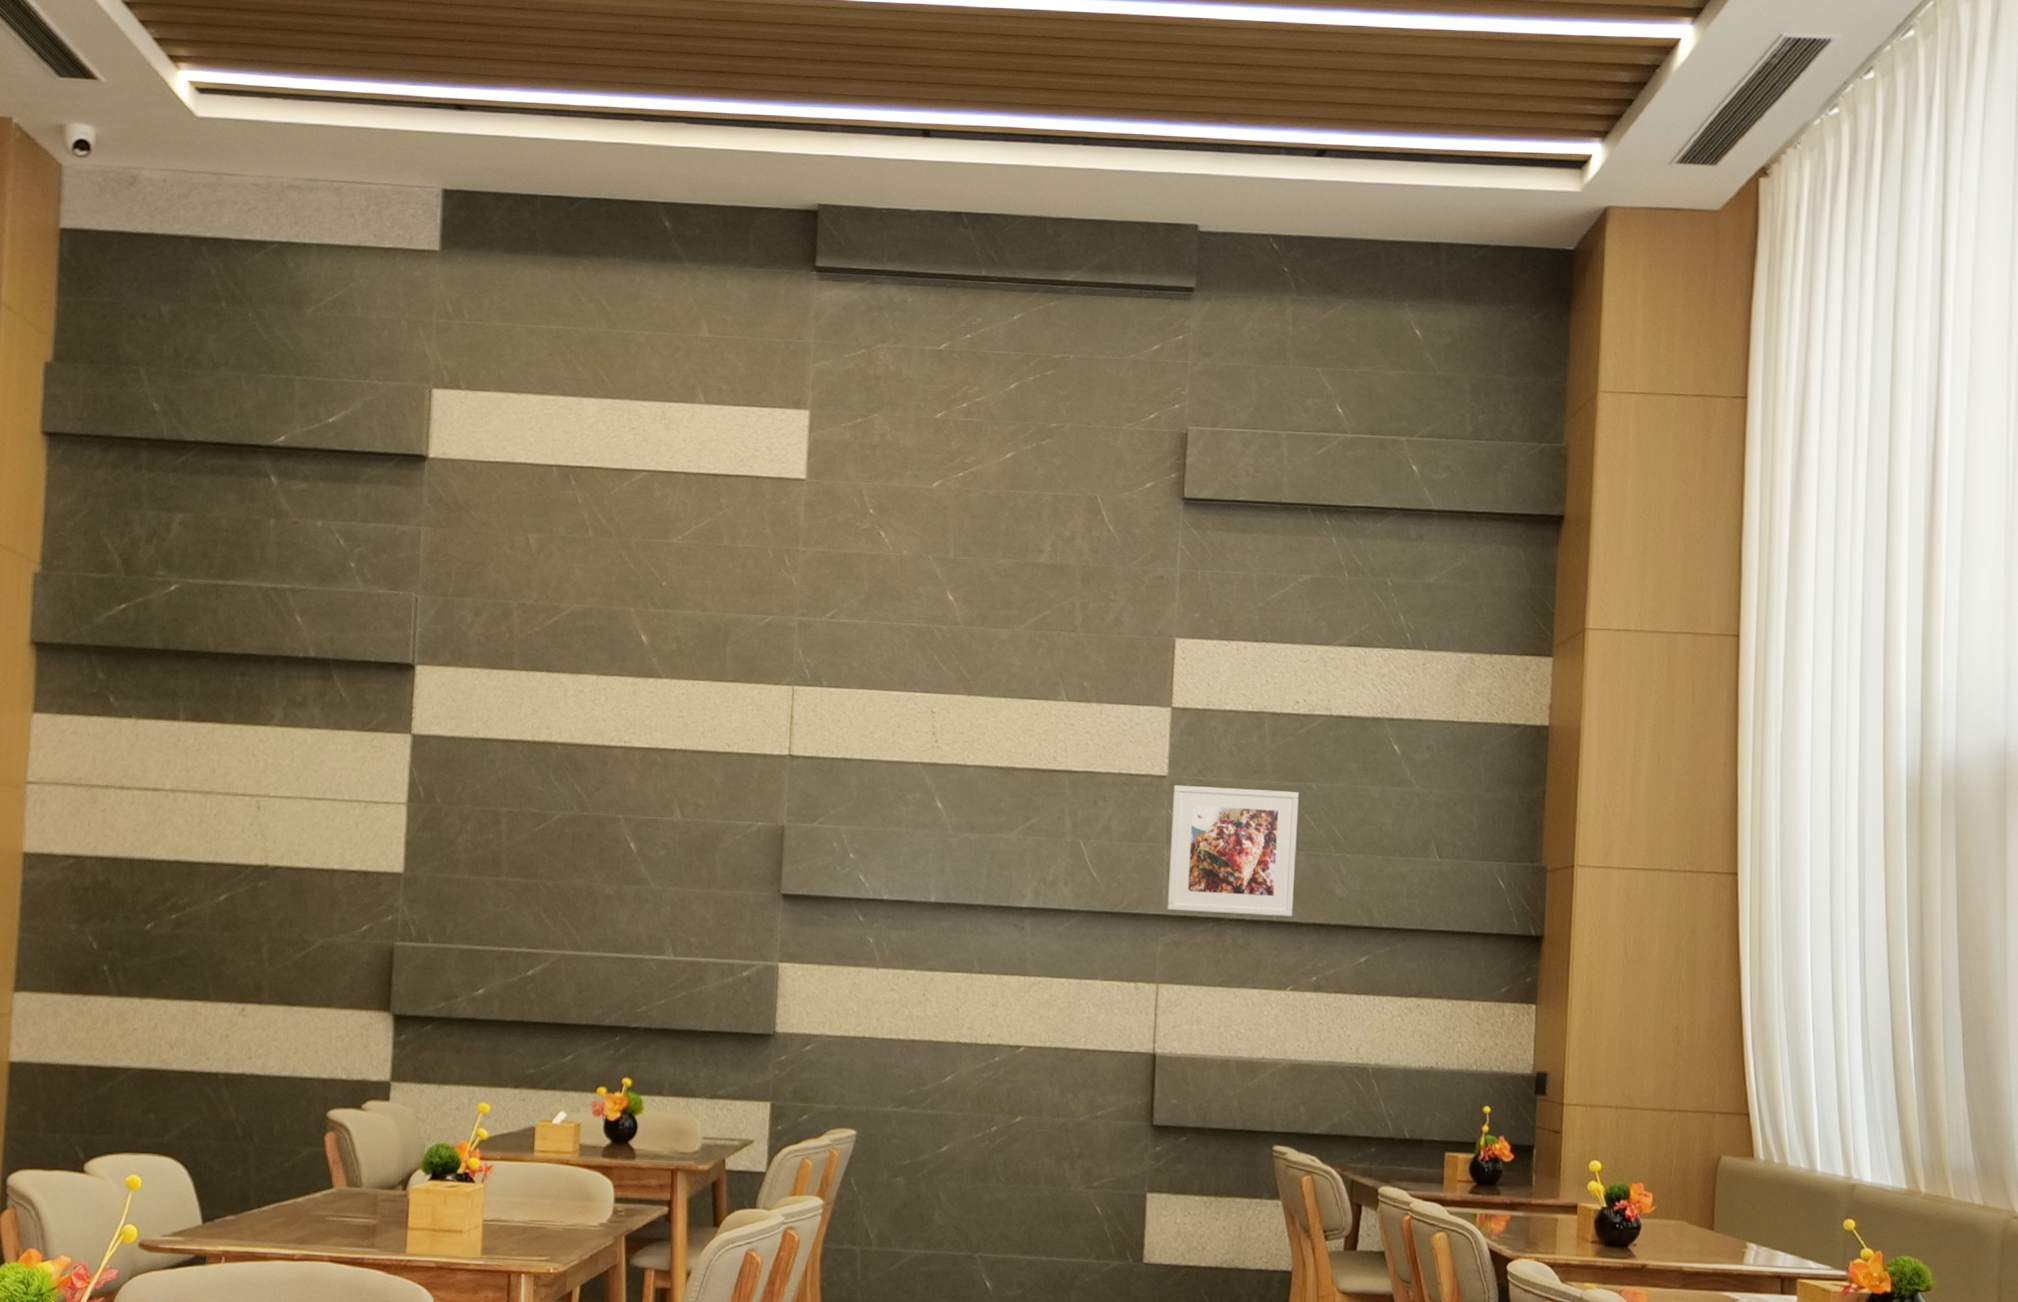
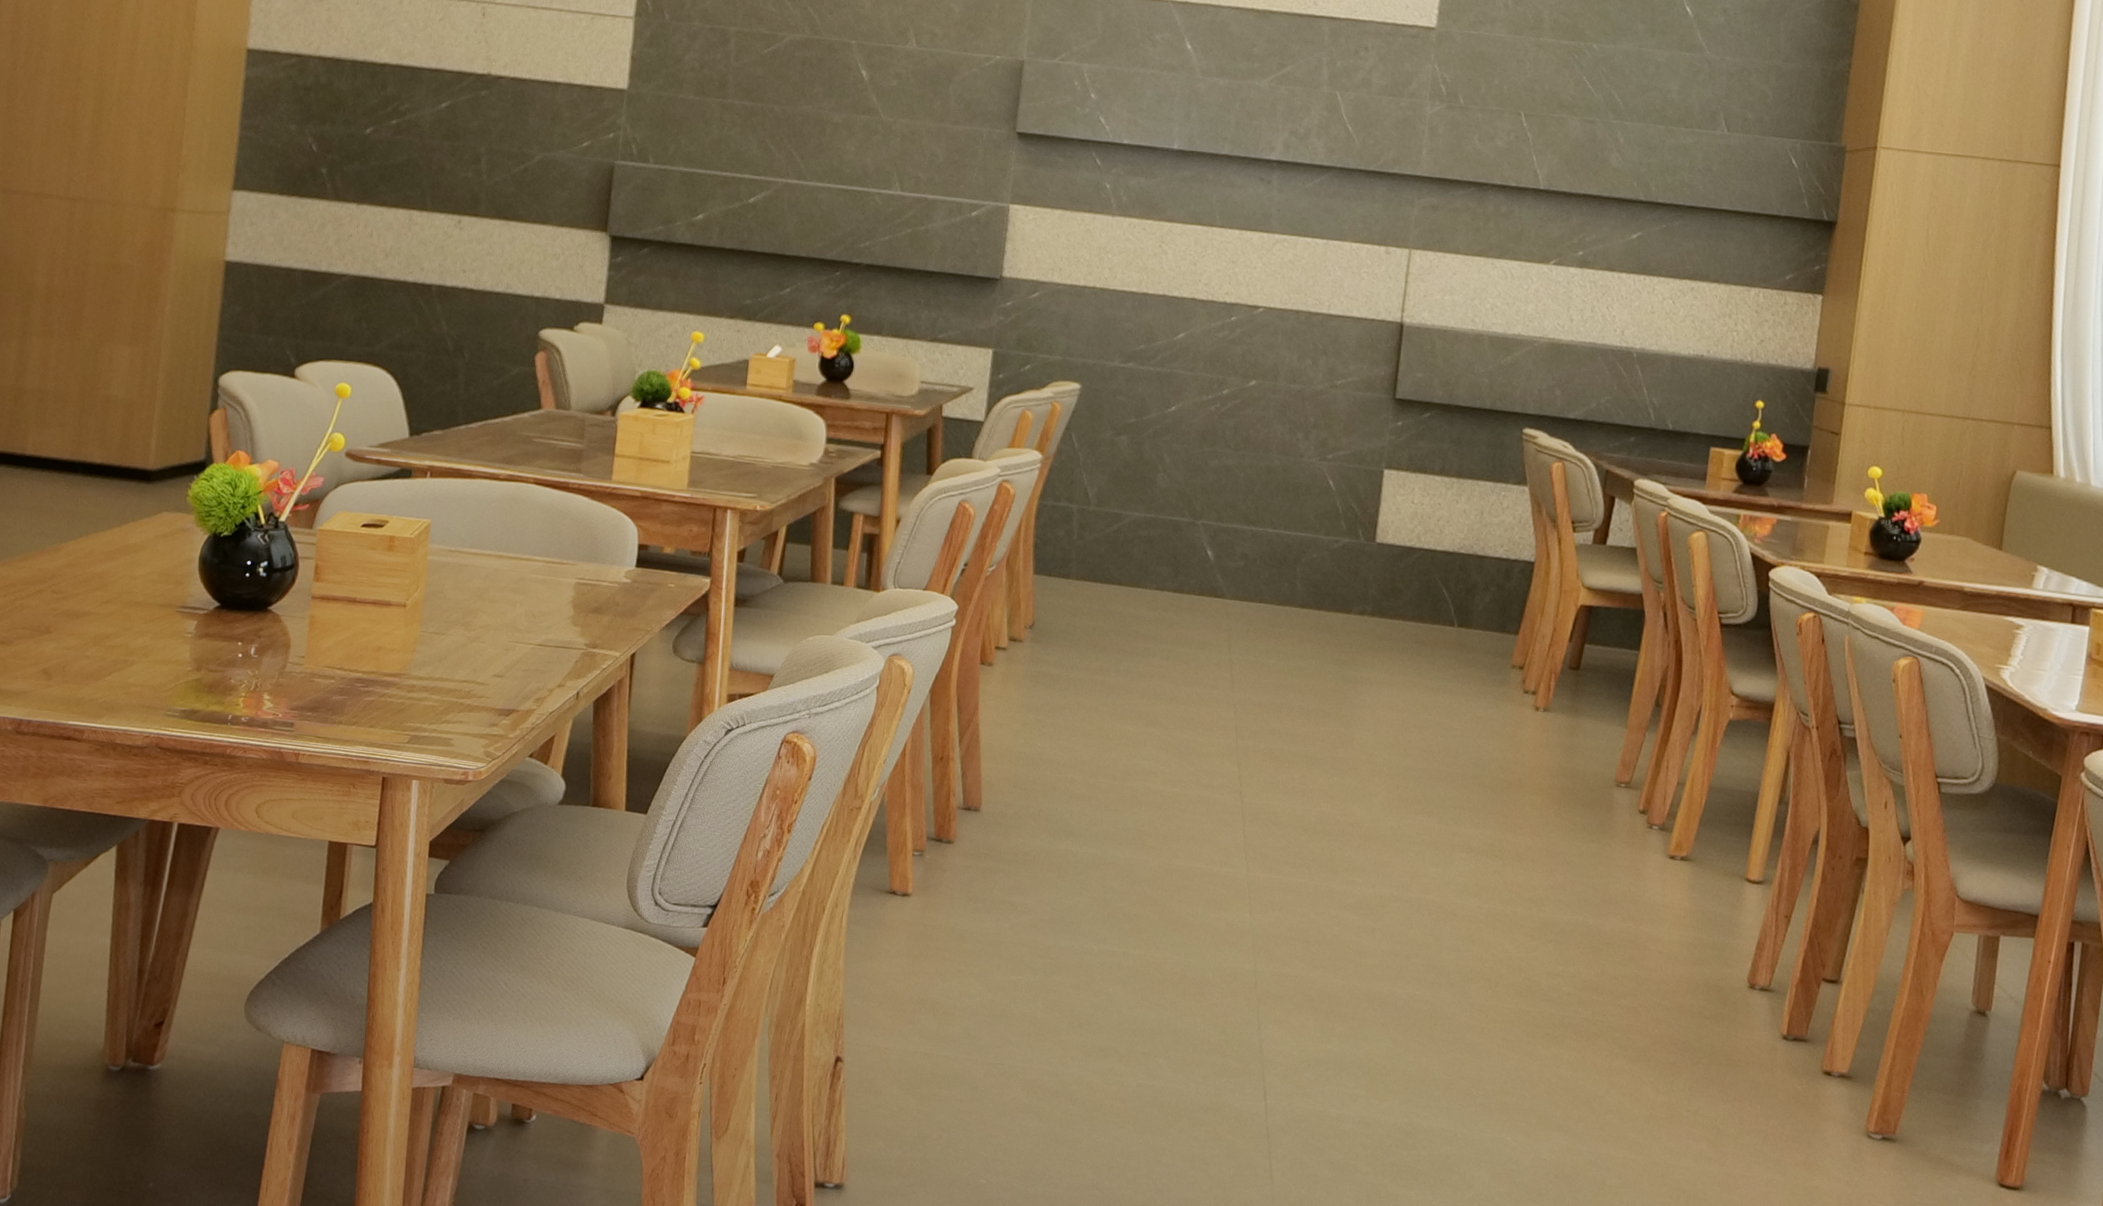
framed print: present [1167,785,1299,917] -> none [1426,37,1578,186]

